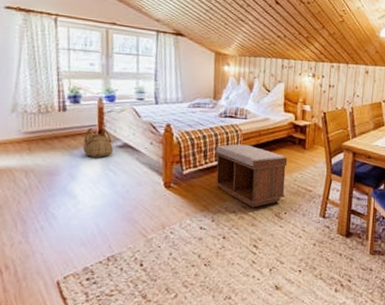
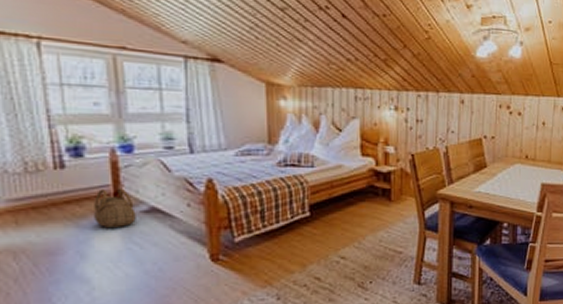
bench: present [215,144,288,208] -> none [275,199,370,278]

